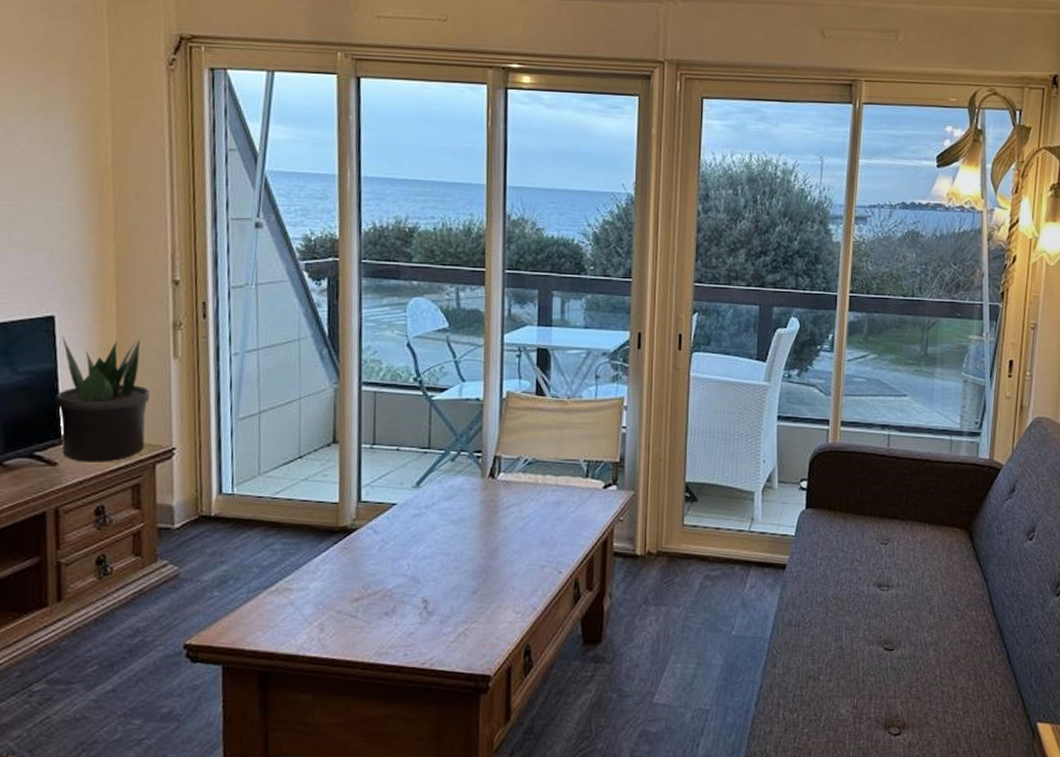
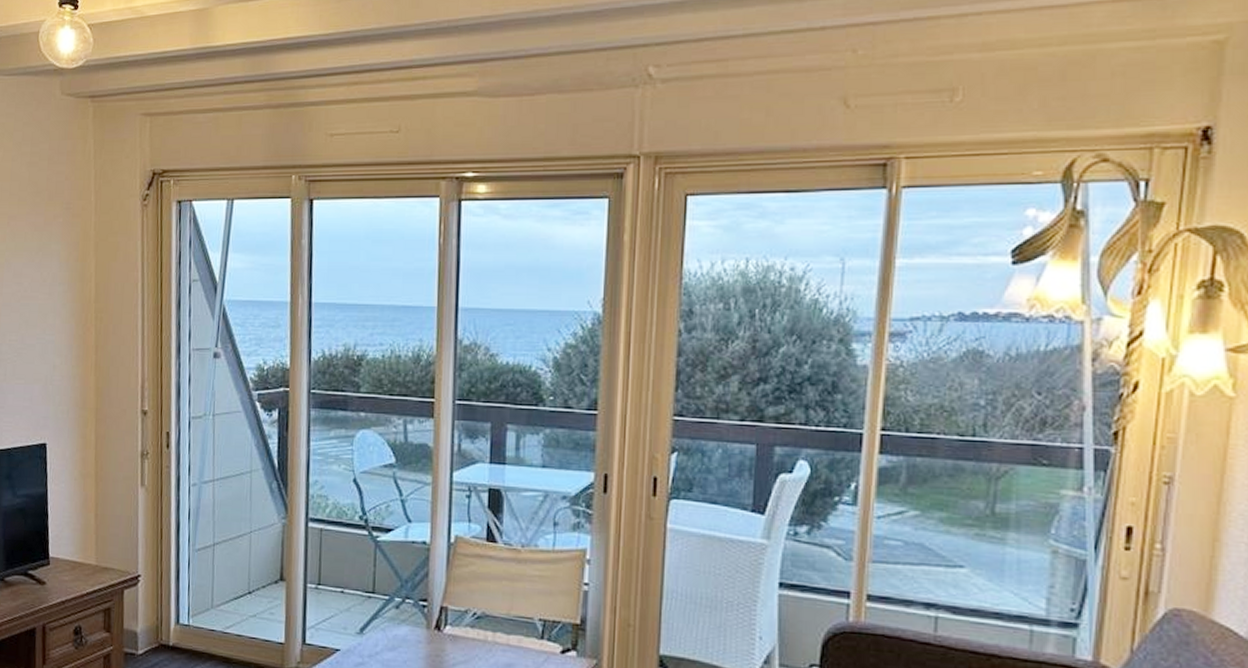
planter: present [57,336,149,462] -> none [46,462,120,585]

